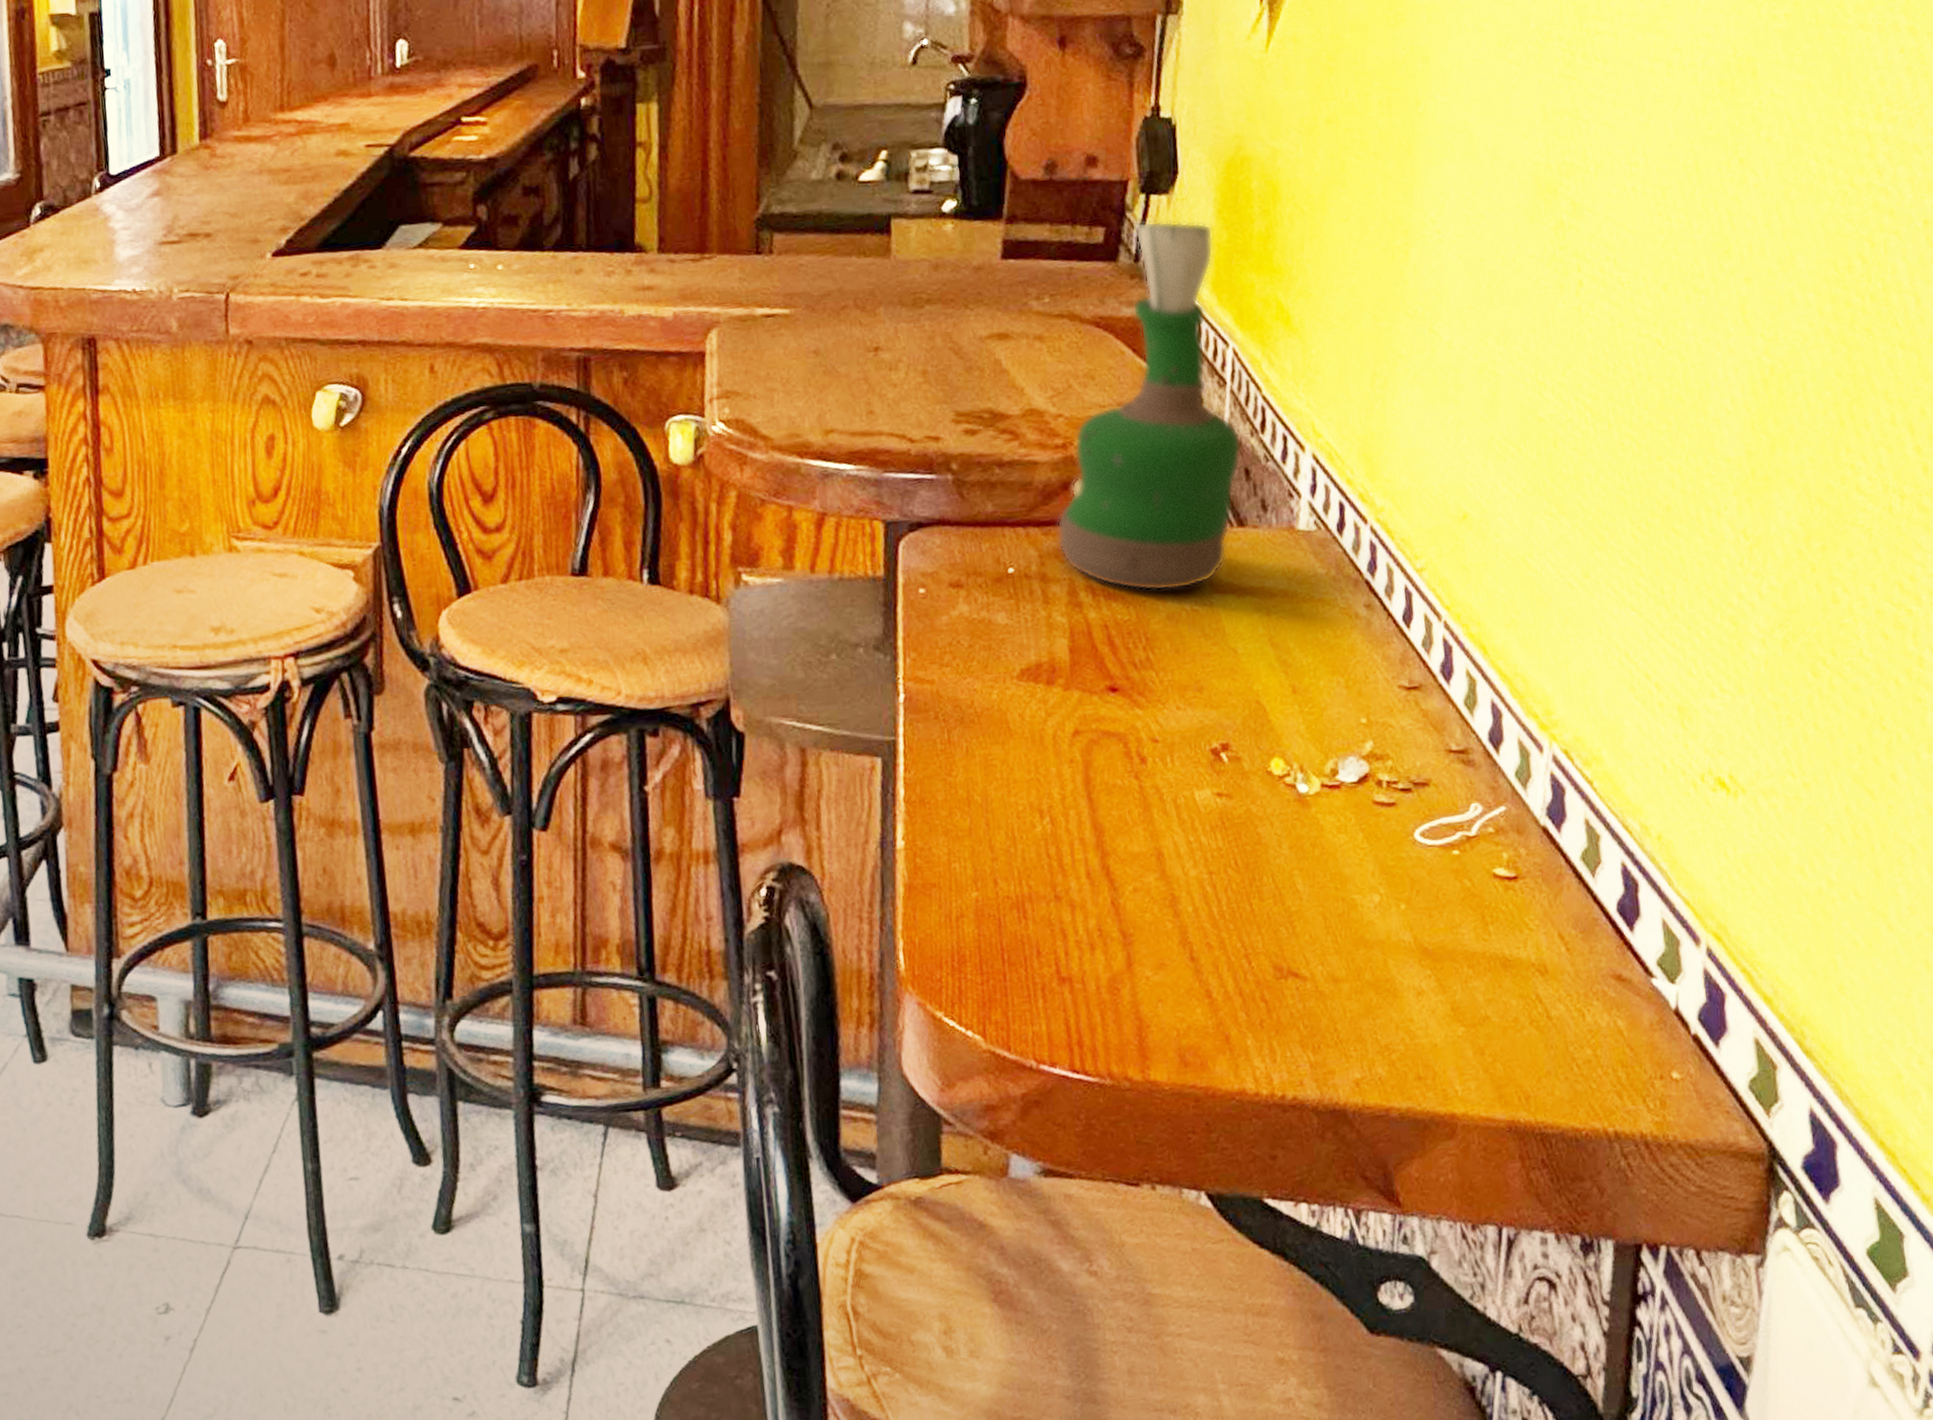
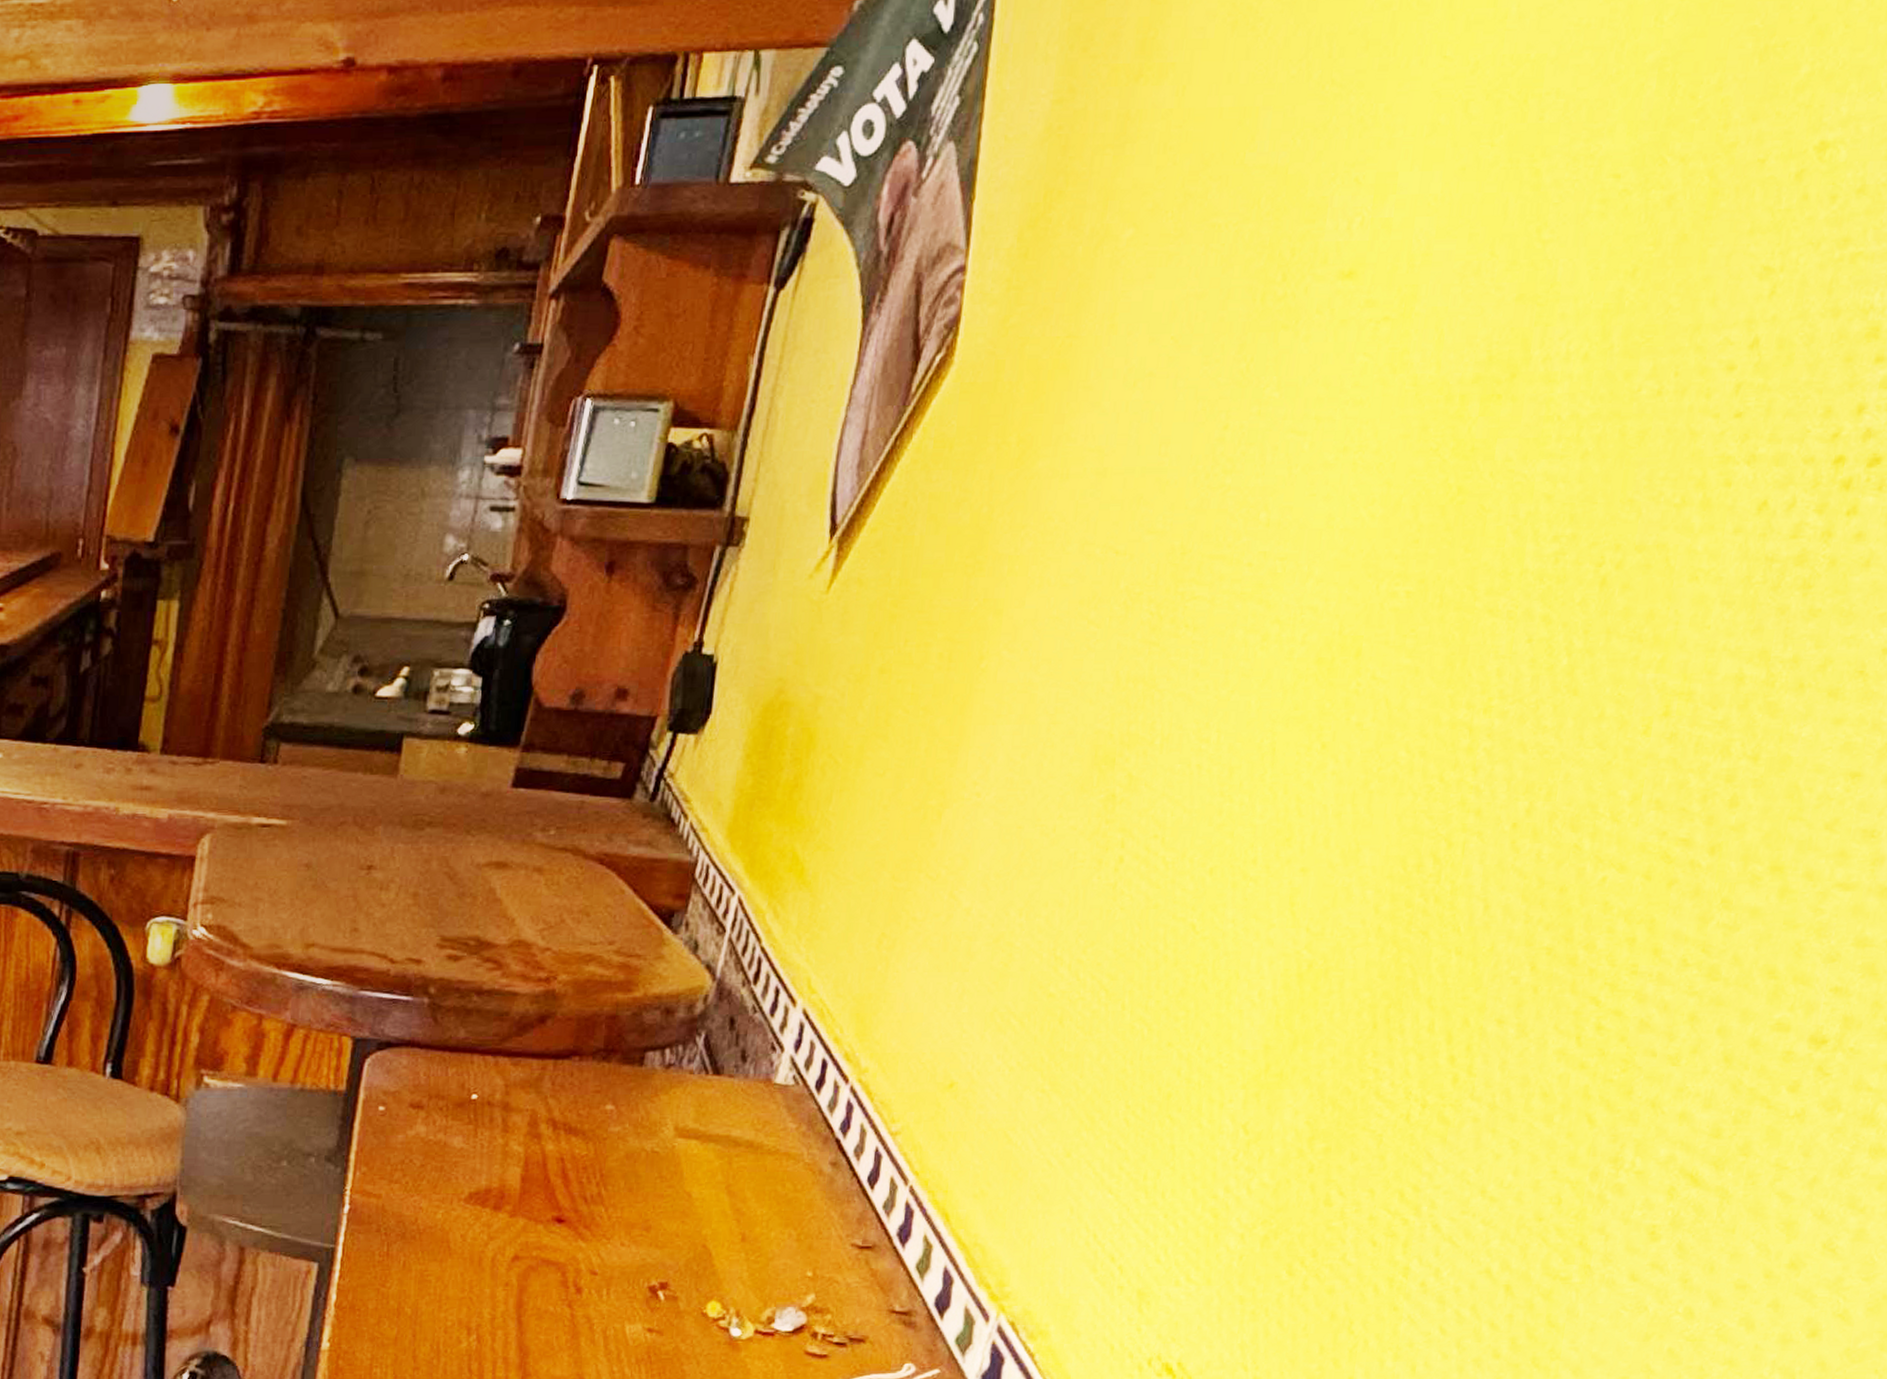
grog bottle: present [1057,221,1242,592] -> none [525,760,738,1130]

